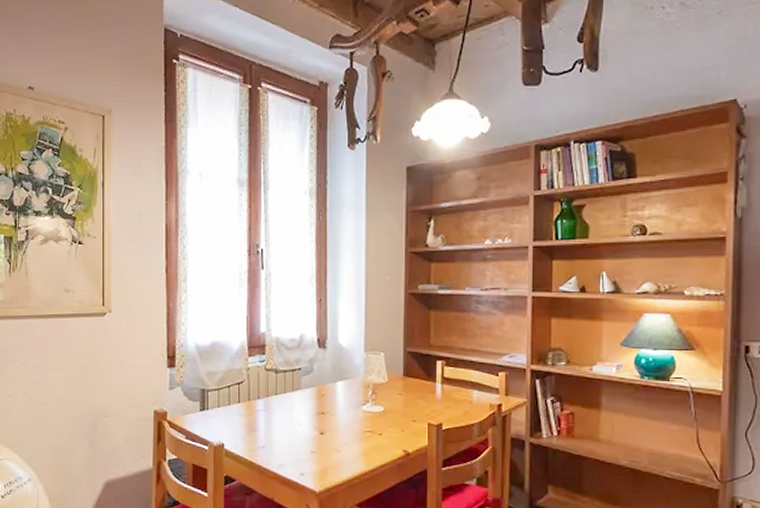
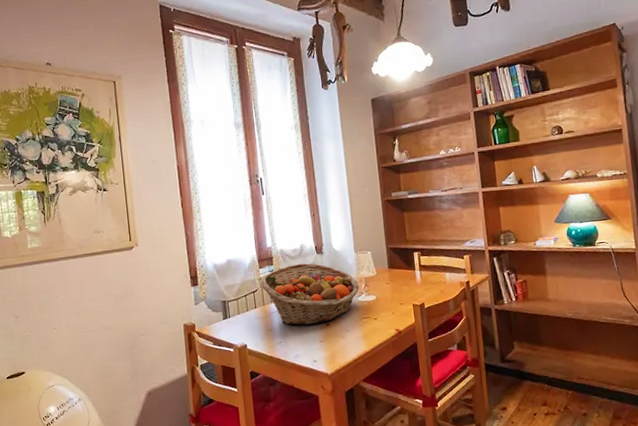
fruit basket: none [248,356,365,431] -> present [260,263,359,326]

